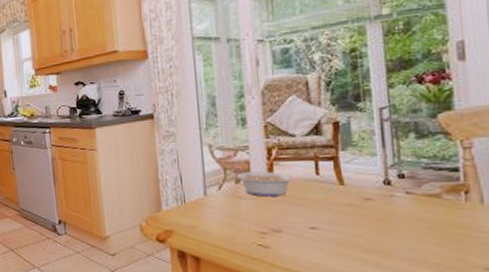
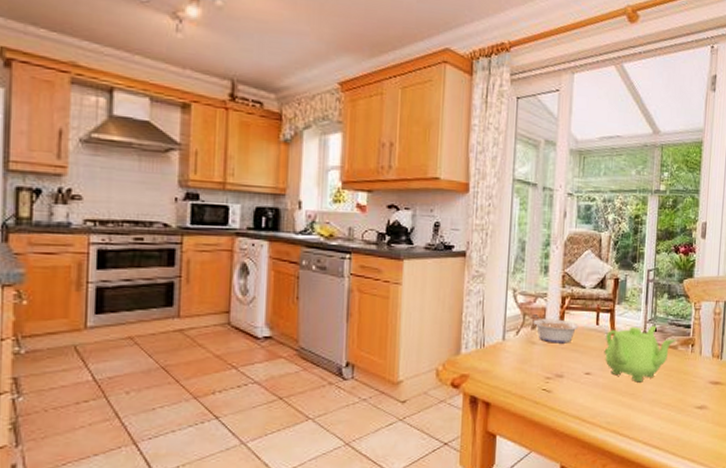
teapot: none [331,171,439,238] -> present [604,325,677,382]

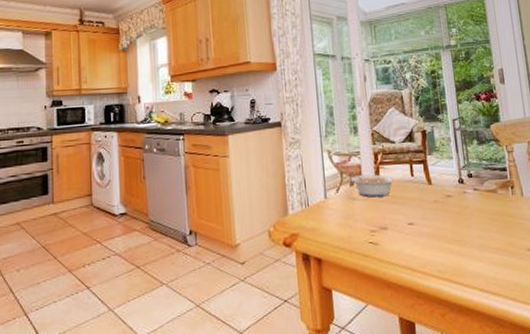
teapot: present [604,325,677,382] -> none [422,171,495,229]

